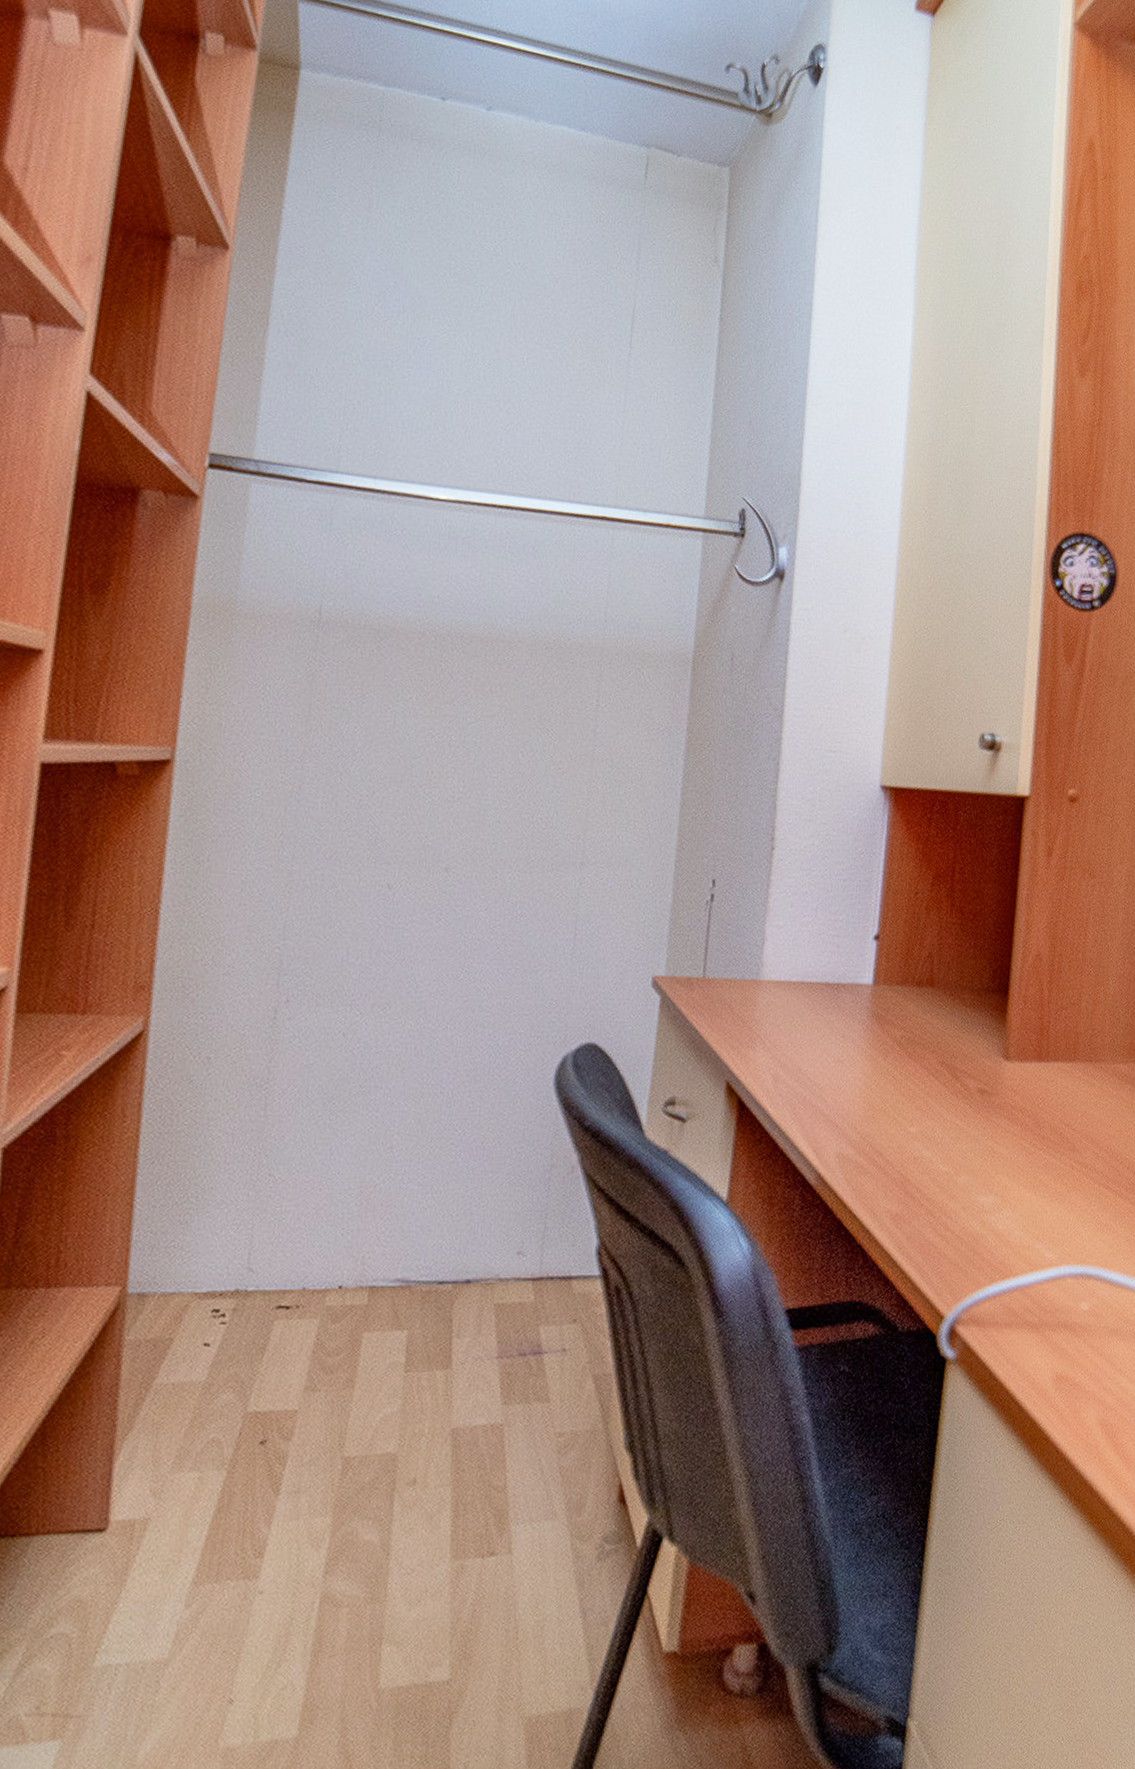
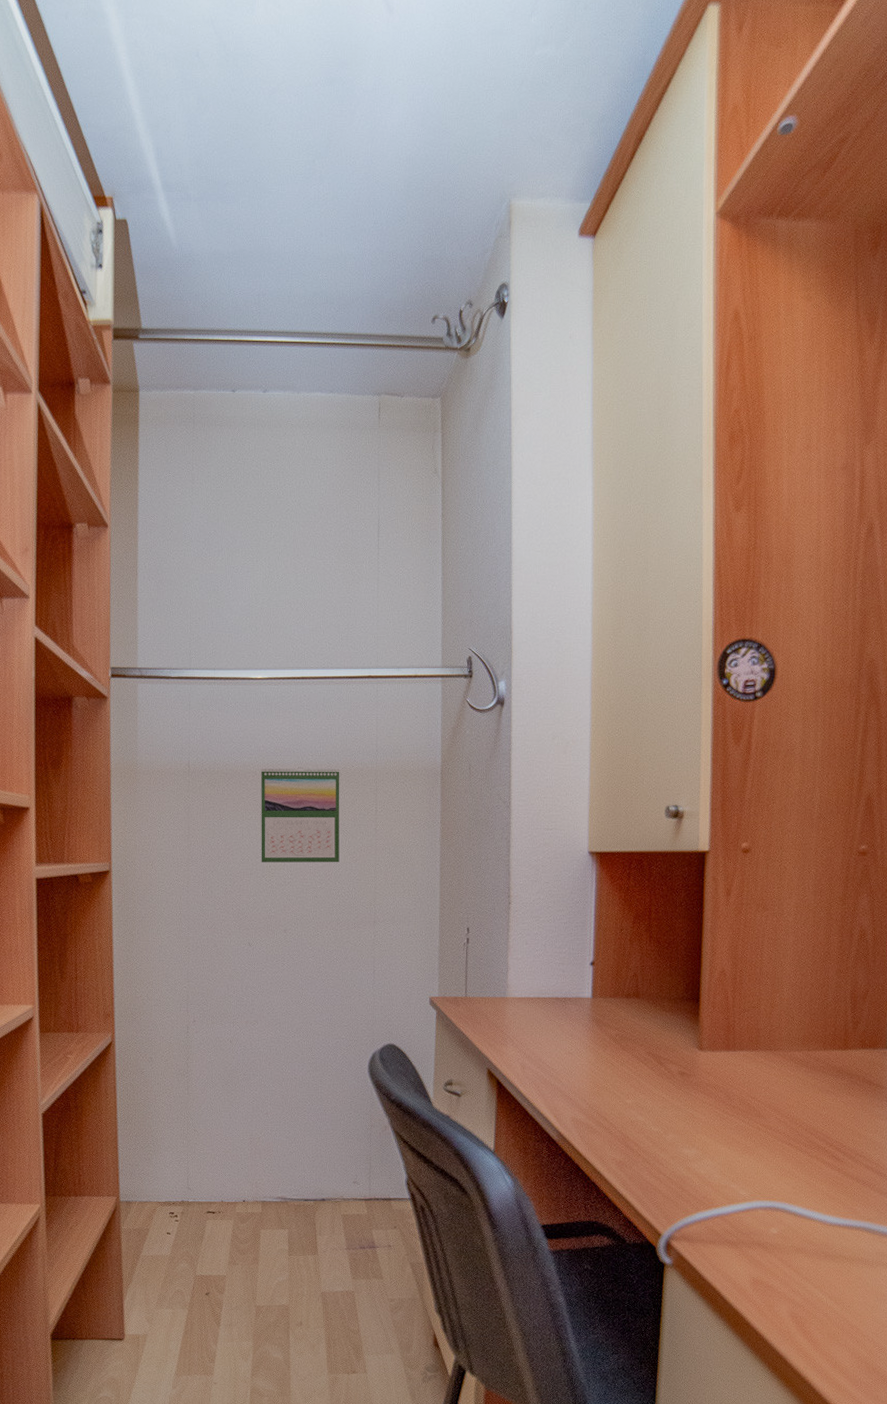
calendar: none [419,628,550,775] -> present [261,767,340,863]

